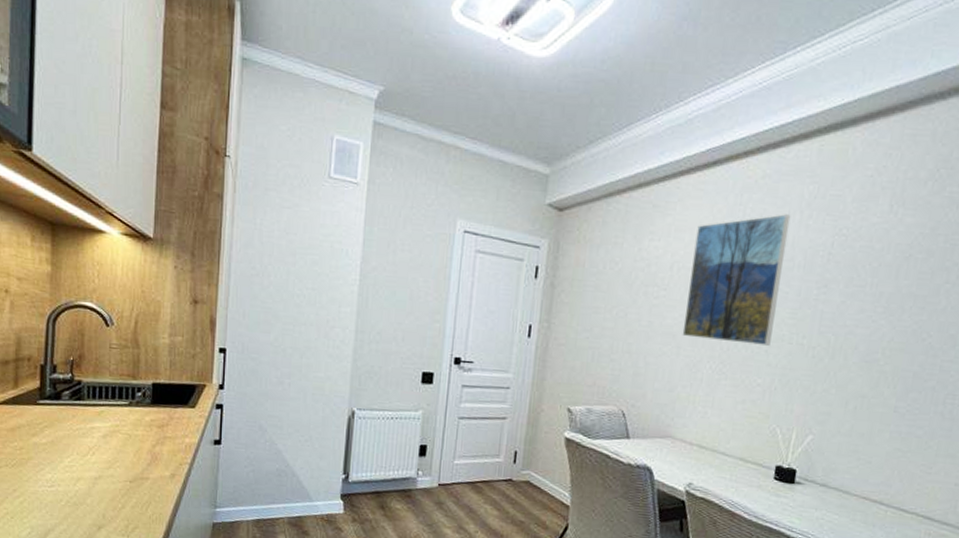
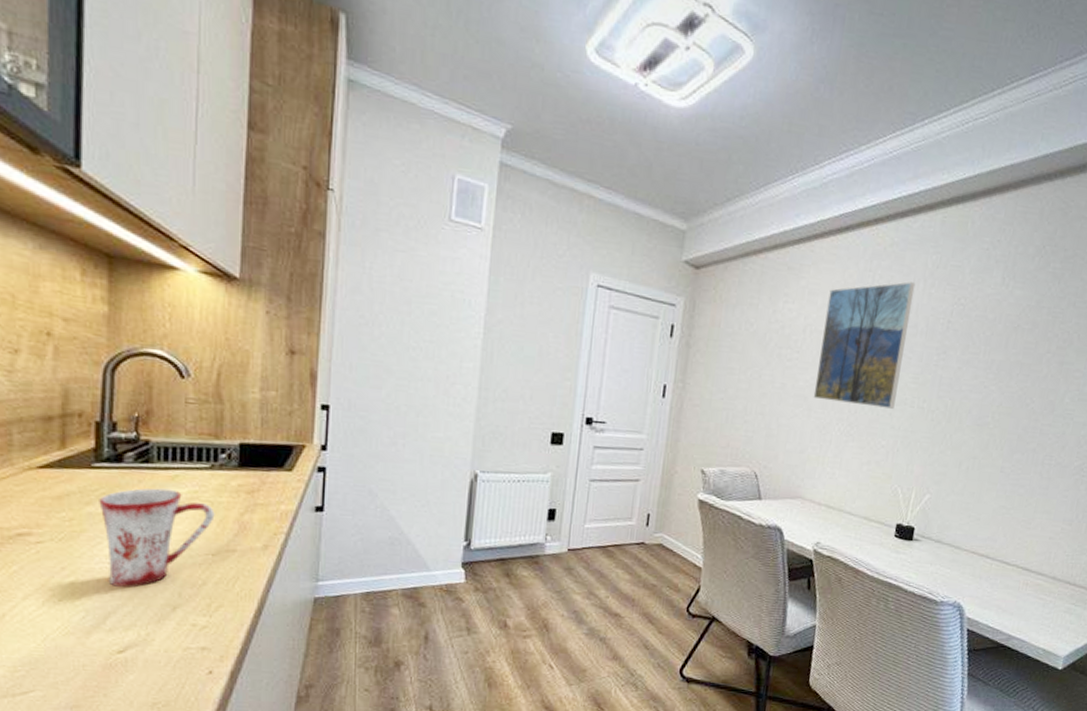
mug: none [42,422,132,509] -> present [99,488,215,588]

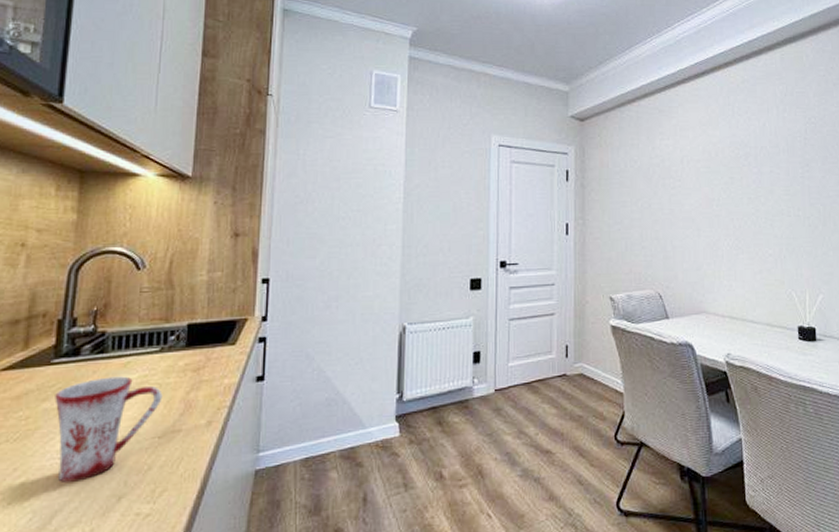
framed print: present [813,282,916,409] -> none [698,110,773,220]

